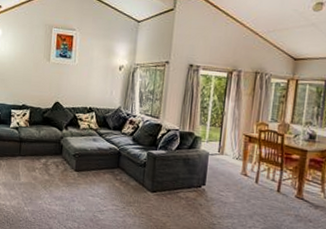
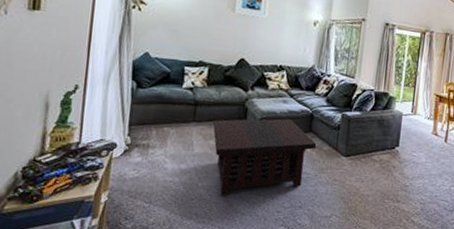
coffee table: none [34,154,125,221] -> present [212,119,317,197]

